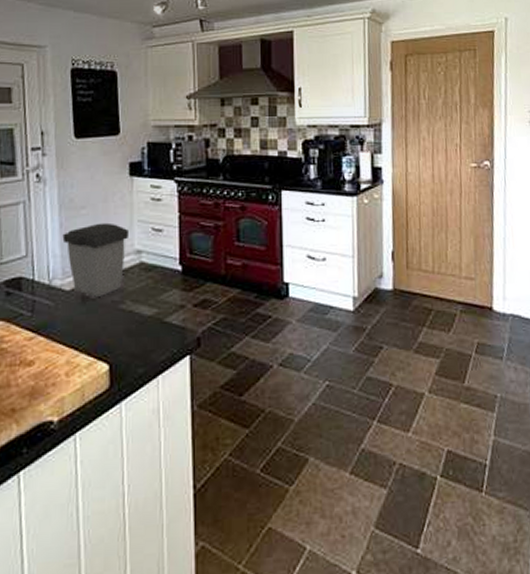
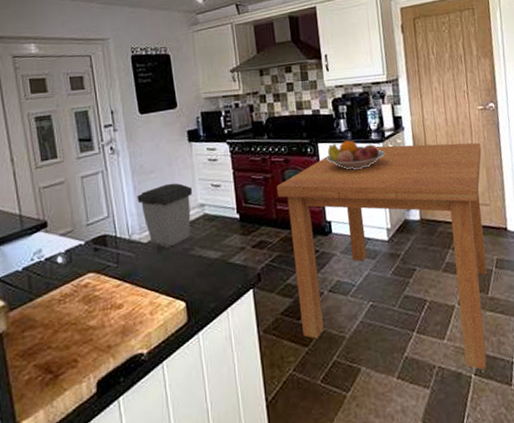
dining table: none [228,200,471,471] -> present [276,142,487,370]
fruit bowl: none [290,190,359,225] -> present [327,140,385,170]

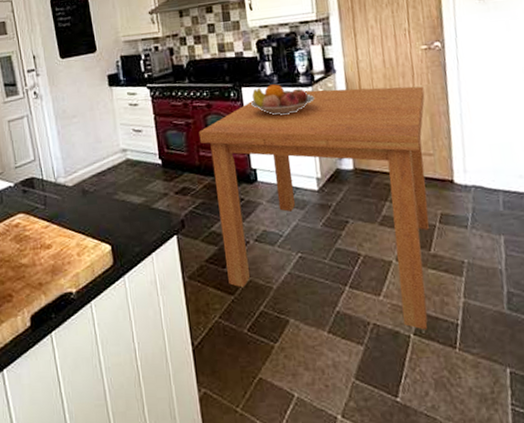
trash can: present [137,183,193,247] -> none [61,127,115,191]

